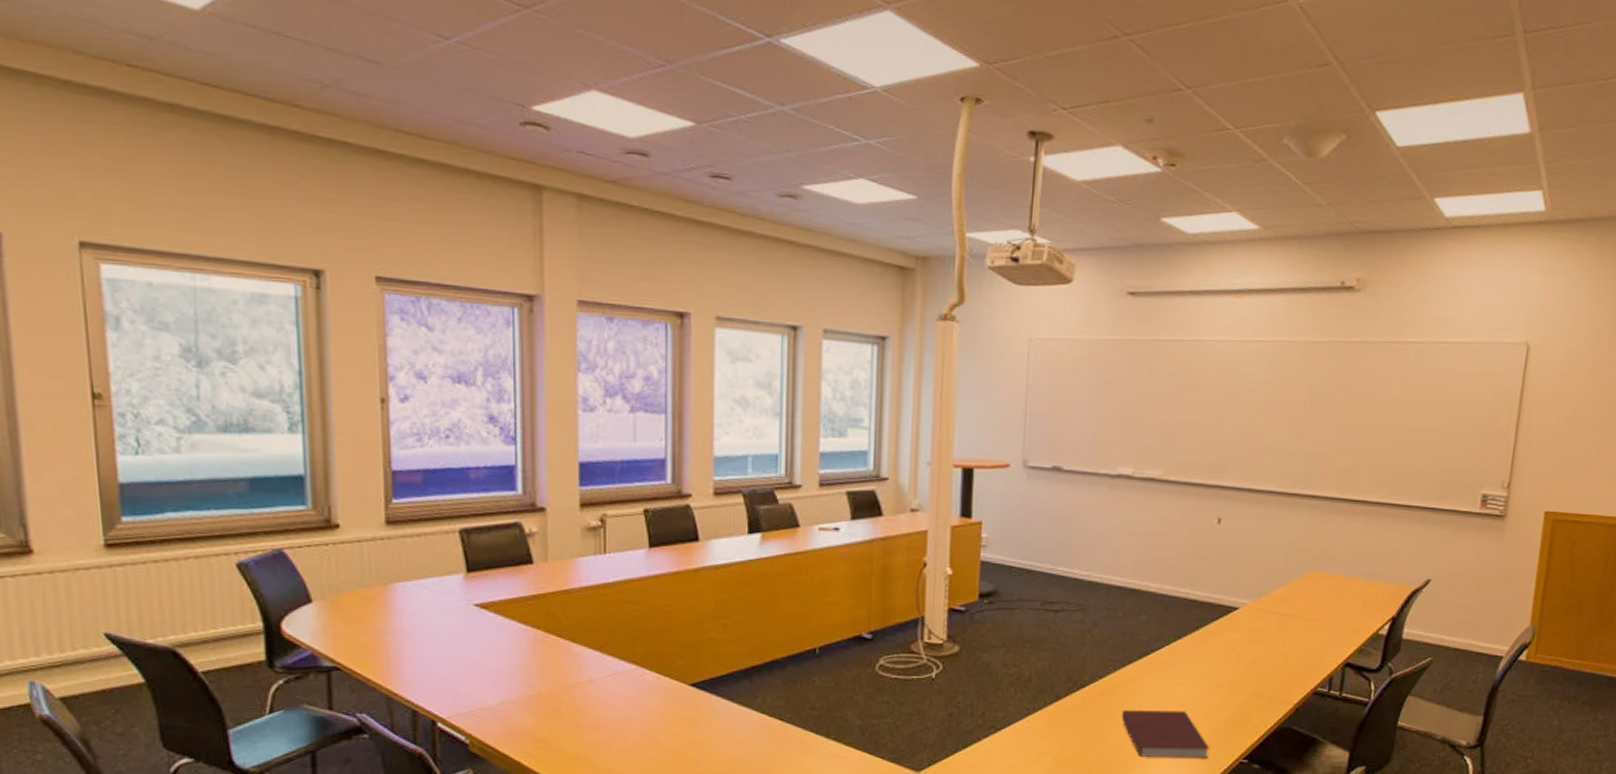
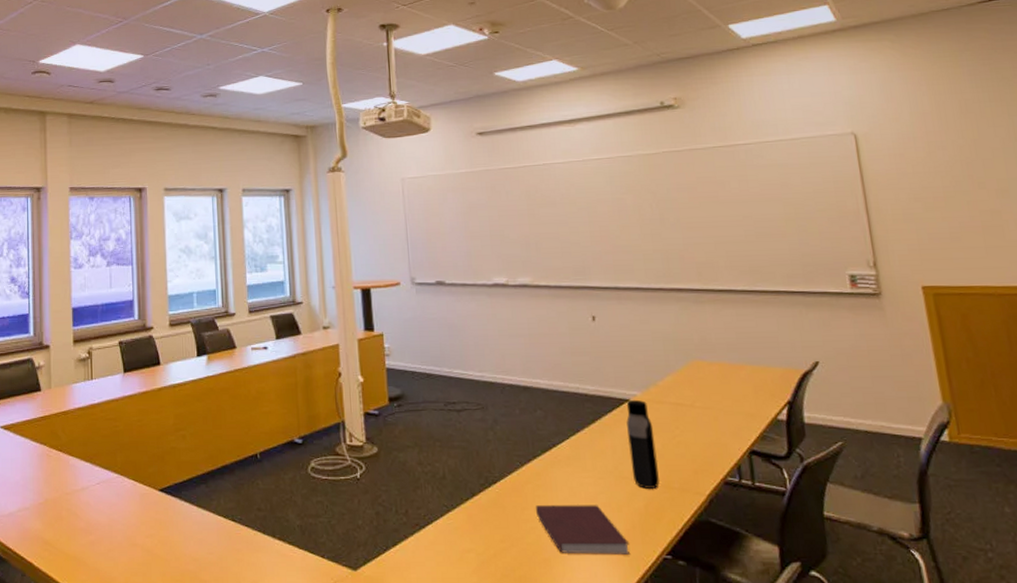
water bottle: none [1226,608,1257,697] -> present [626,399,659,489]

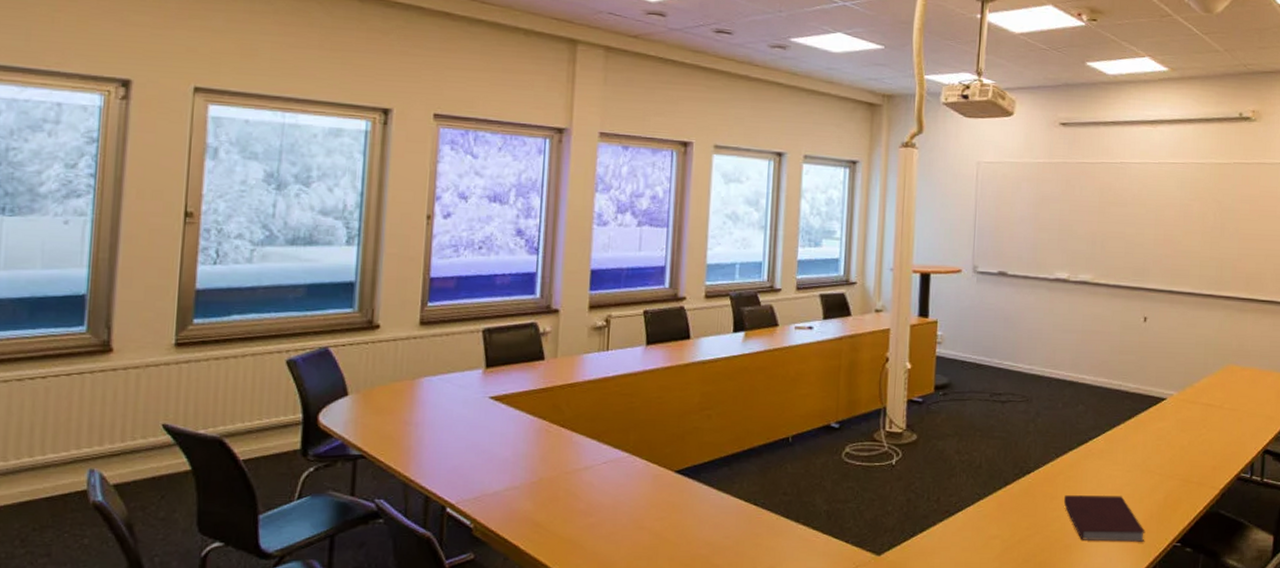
water bottle: present [626,399,659,489] -> none [1158,398,1184,482]

